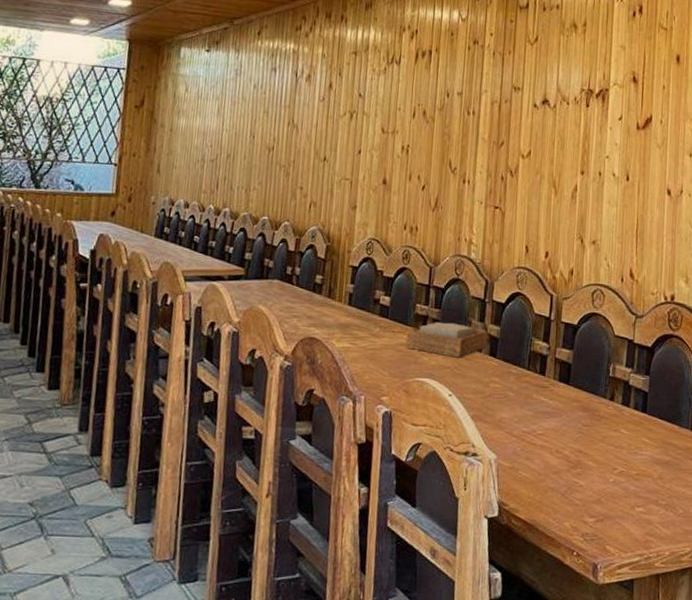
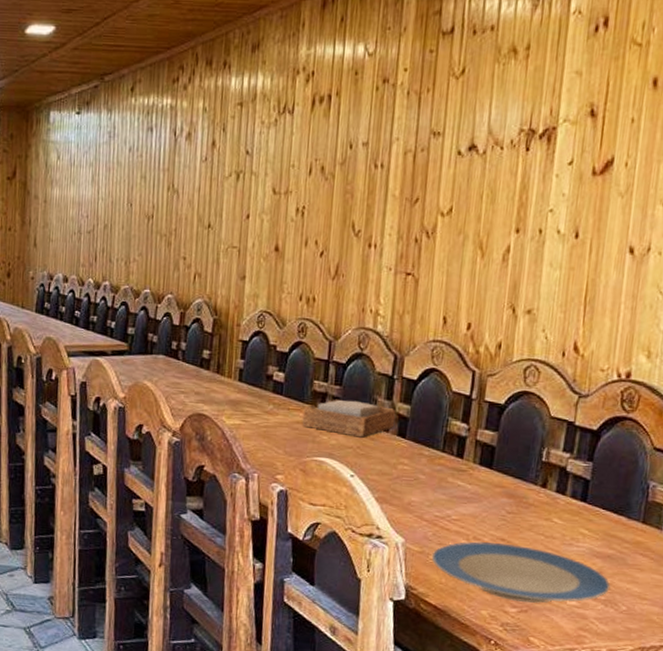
plate: none [520,455,670,512] -> present [431,542,611,604]

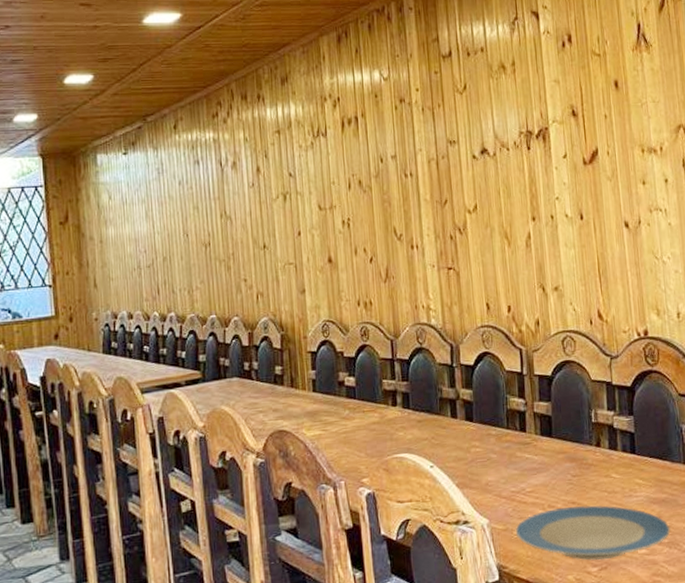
napkin holder: present [302,399,396,438] -> none [377,393,462,429]

